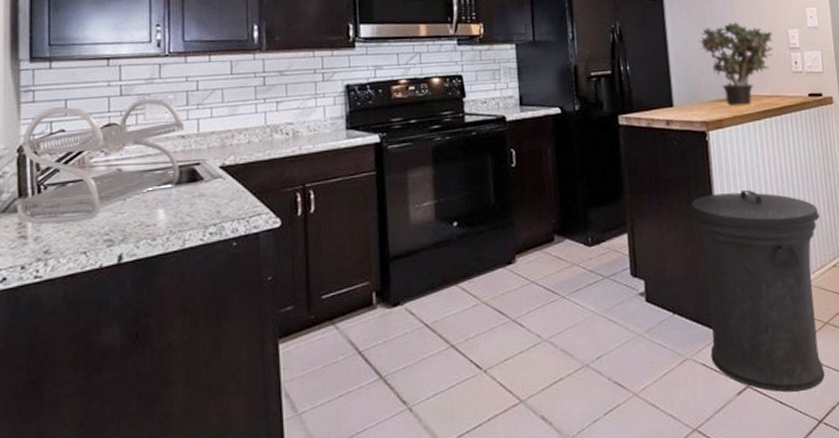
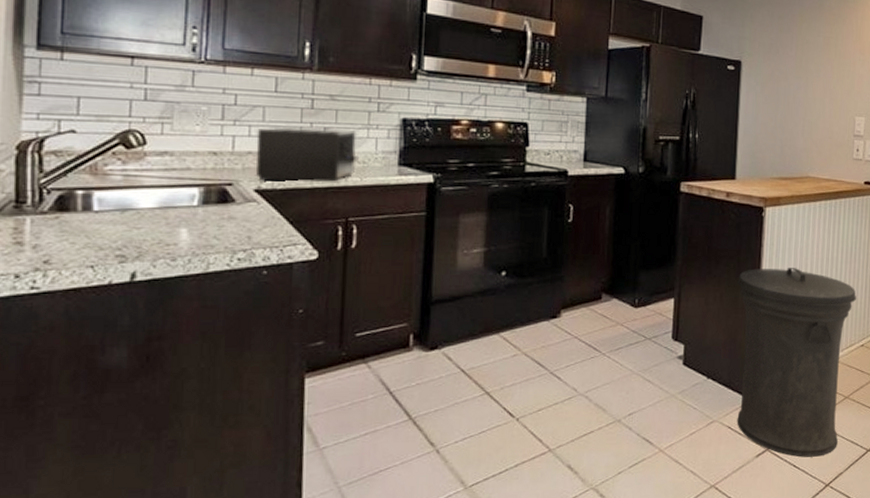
dish rack: present [15,98,184,225] -> none [10,104,217,232]
toaster: none [217,101,308,158] -> present [256,127,357,184]
potted plant: present [699,21,774,107] -> none [769,102,840,187]

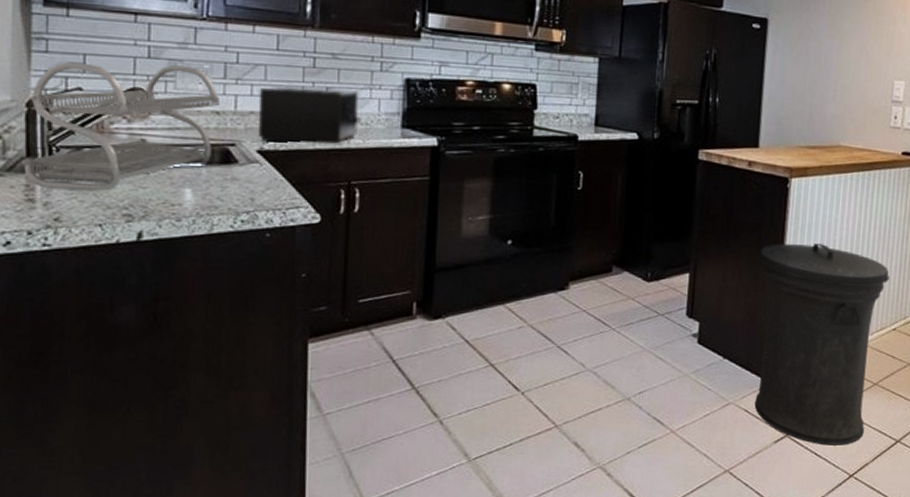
dish rack: none [10,104,217,232] -> present [22,62,219,191]

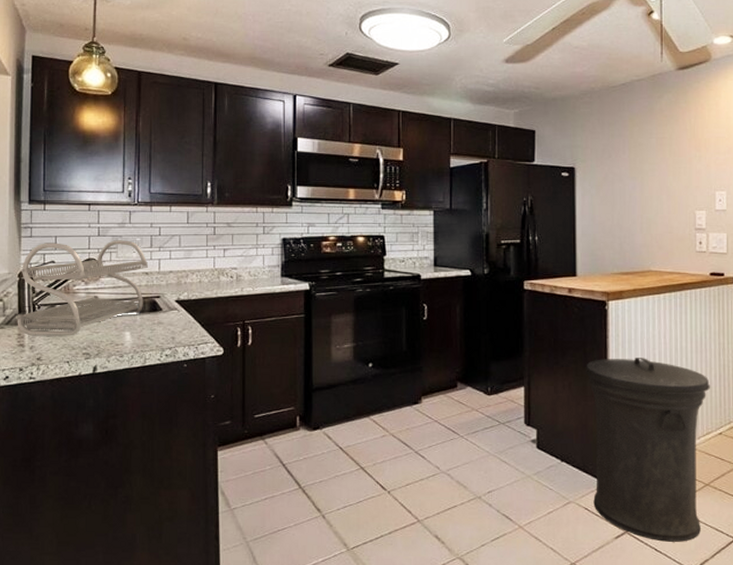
toaster: present [258,86,359,146] -> none [175,250,249,293]

